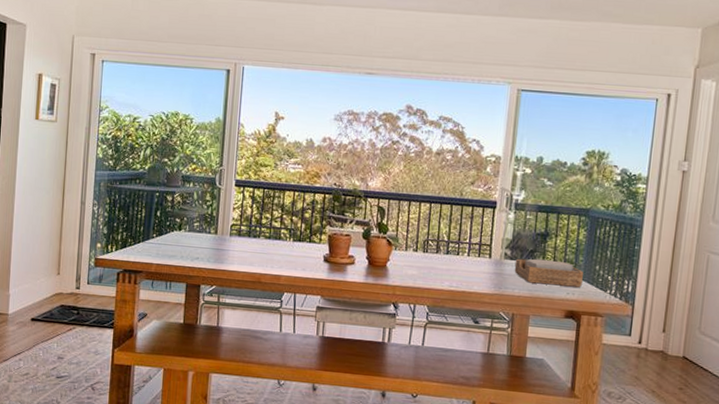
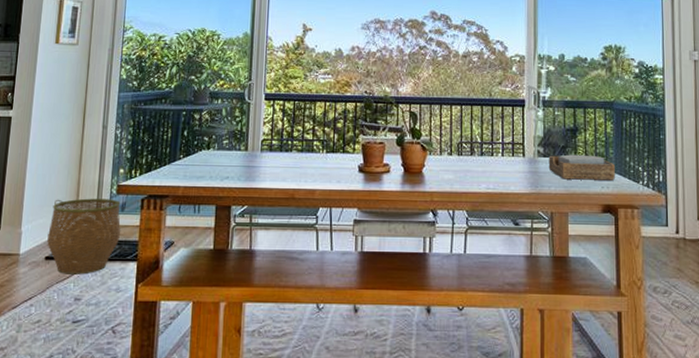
basket: none [31,267,99,337] -> present [46,198,121,275]

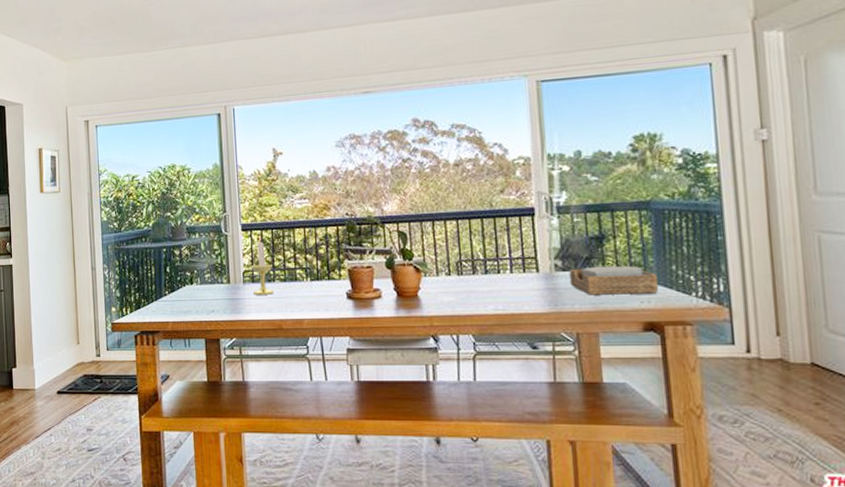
basket: present [46,198,121,275] -> none [56,336,120,407]
candlestick: none [270,106,291,164] -> present [251,236,274,295]

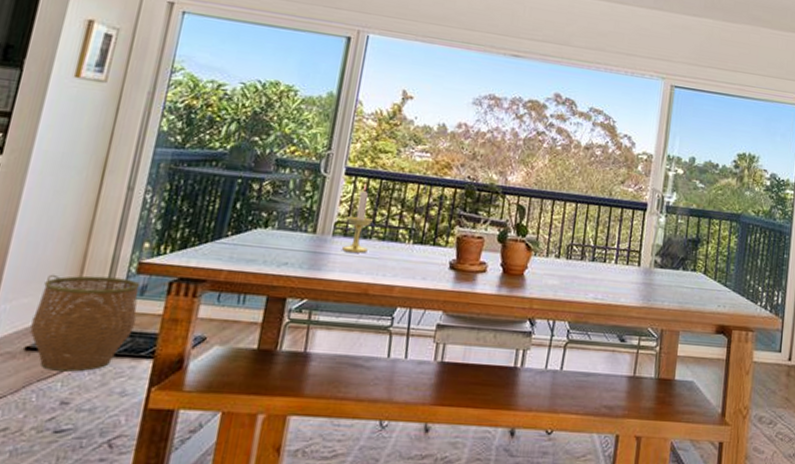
basket: none [56,336,120,407] -> present [29,274,141,372]
napkin holder: present [569,265,658,295] -> none [664,267,734,299]

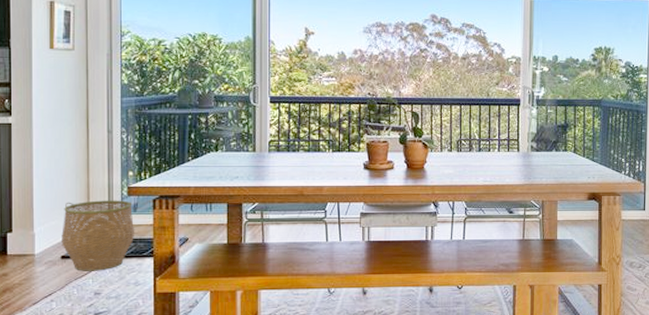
candlestick: present [342,184,373,253] -> none [277,108,298,163]

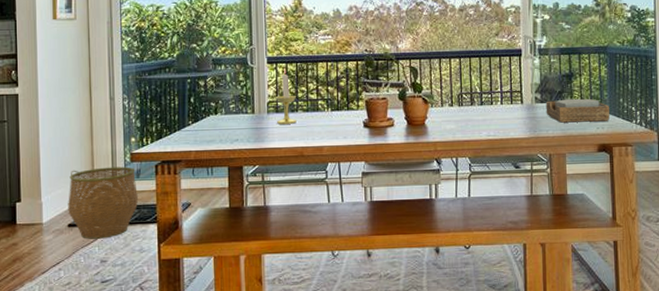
candlestick: none [277,108,298,163] -> present [275,68,297,124]
napkin holder: none [540,149,600,171] -> present [545,98,610,123]

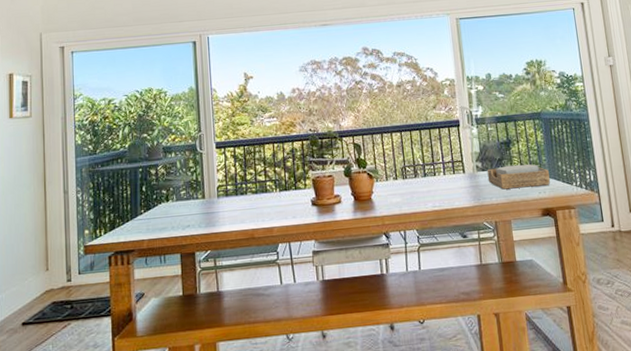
basket: present [67,166,139,239] -> none [21,259,93,337]
candlestick: present [275,68,297,124] -> none [224,152,246,208]

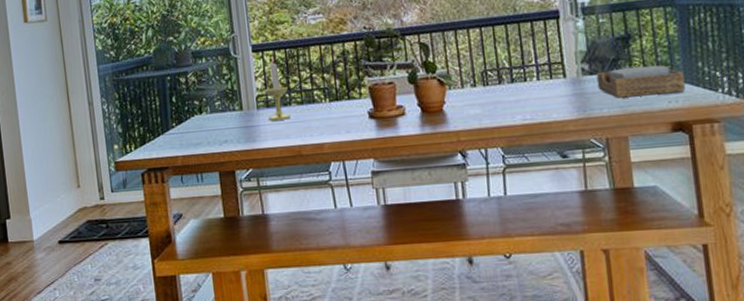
candlestick: none [224,152,246,208] -> present [264,56,291,121]

